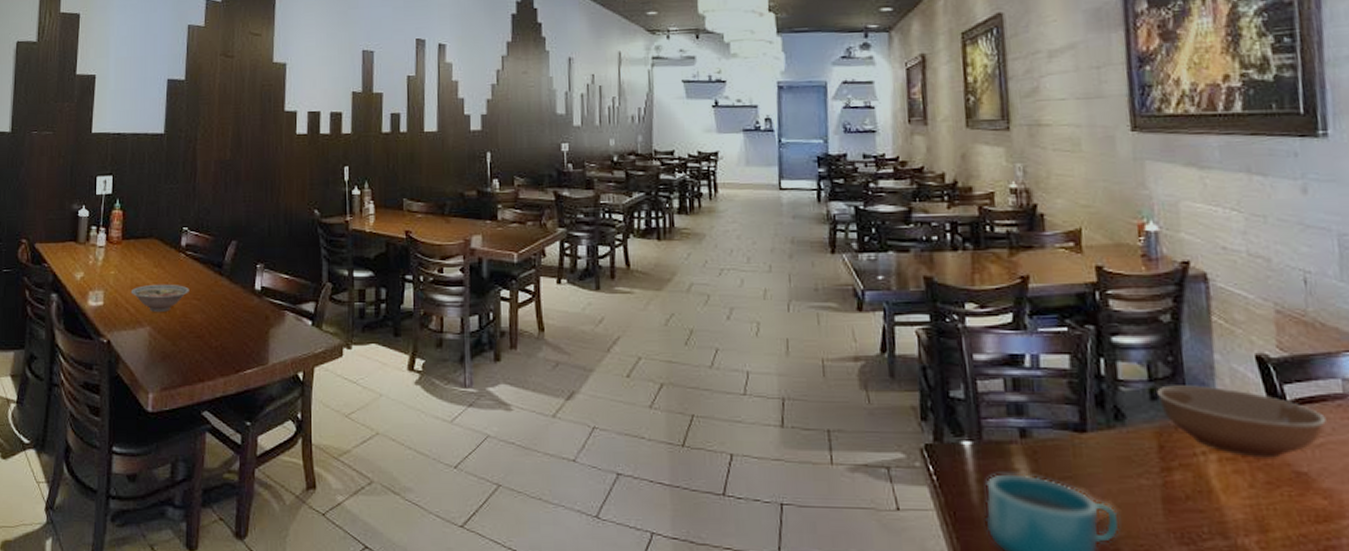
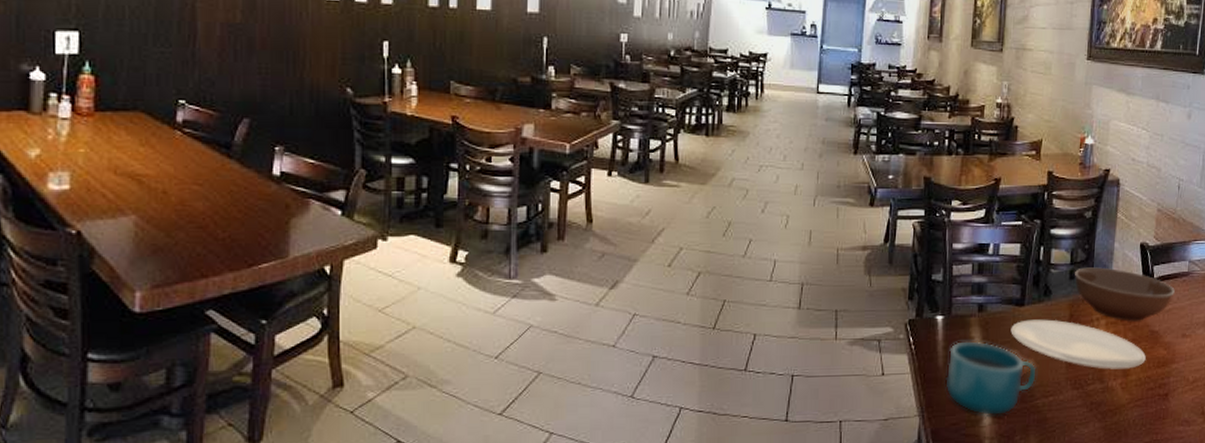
soup bowl: present [130,284,189,312] -> none [108,165,188,198]
plate: none [1071,450,1294,523] -> present [1010,319,1146,370]

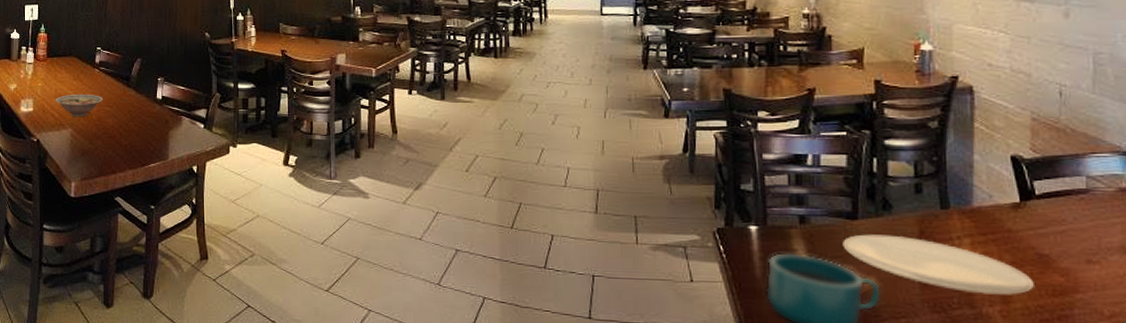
soup bowl: none [108,165,188,198] -> present [55,94,103,117]
bowl: present [1075,267,1175,321] -> none [922,181,1069,242]

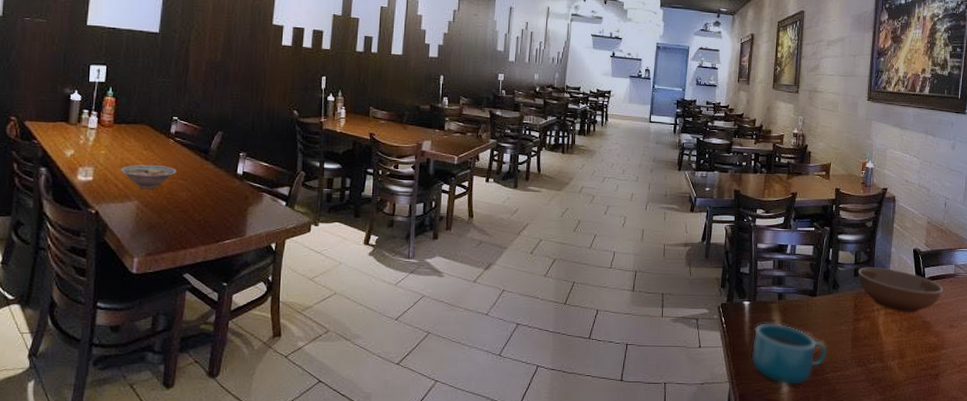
plate: present [842,234,1034,295] -> none [805,307,919,352]
bowl: none [922,181,1069,242] -> present [858,267,943,313]

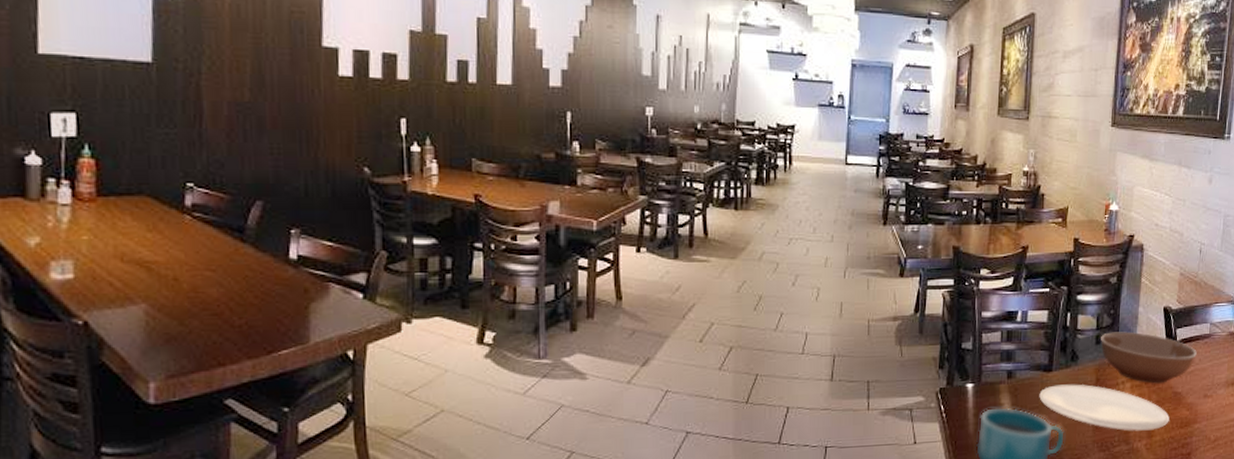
soup bowl: present [120,164,177,189] -> none [114,252,200,286]
plate: none [805,307,919,352] -> present [1039,384,1169,432]

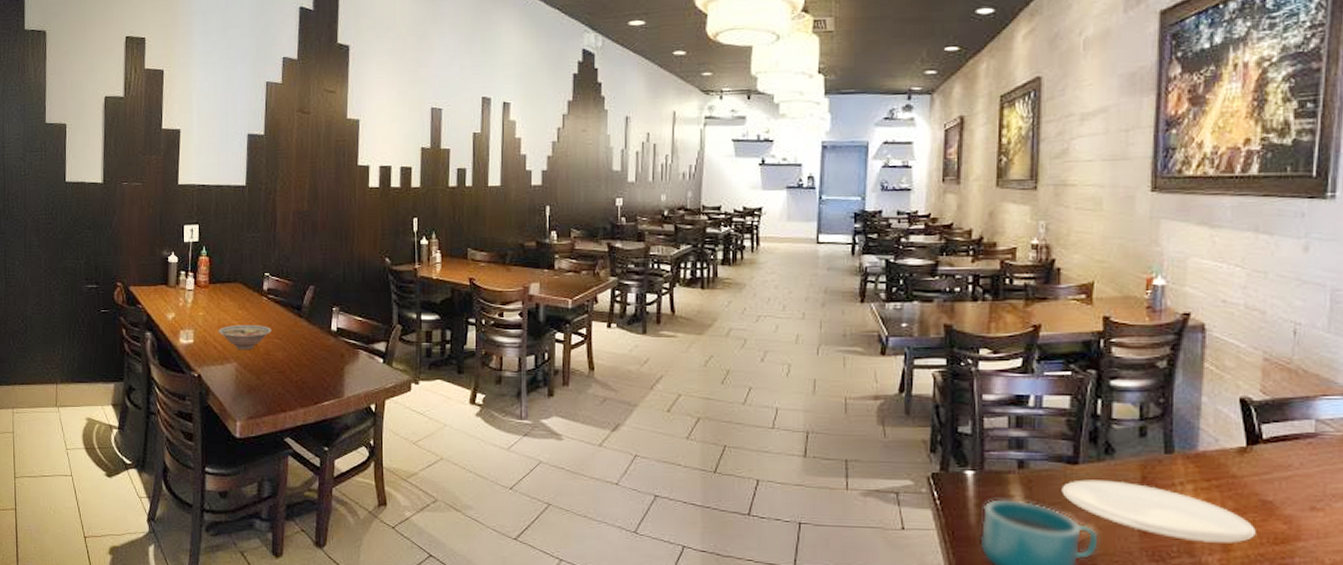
soup bowl: none [114,252,200,286] -> present [218,324,272,349]
bowl: present [1100,331,1197,384] -> none [1146,424,1296,488]

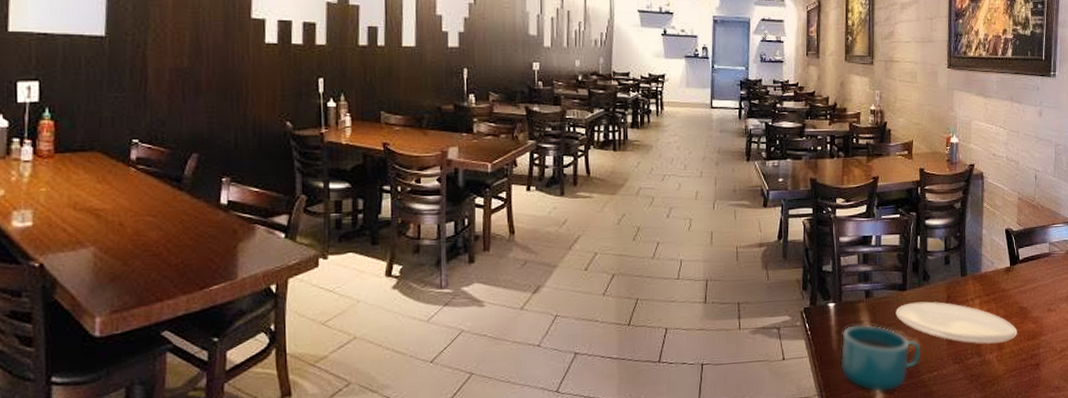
soup bowl: present [218,324,272,349] -> none [68,200,142,231]

